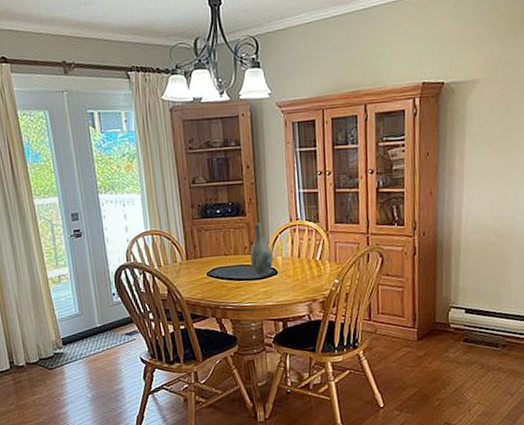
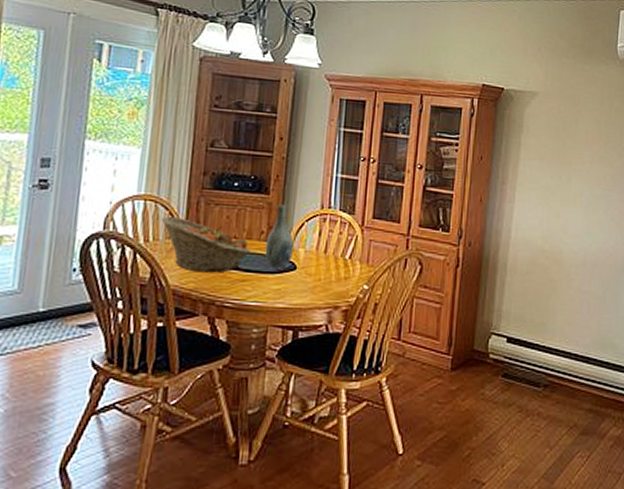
fruit basket: none [167,244,240,286] -> present [162,215,251,273]

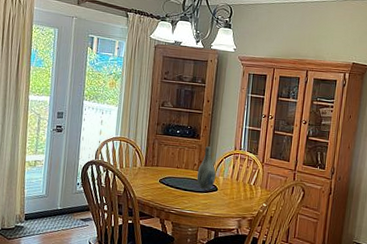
fruit basket: present [162,215,251,273] -> none [131,151,188,190]

